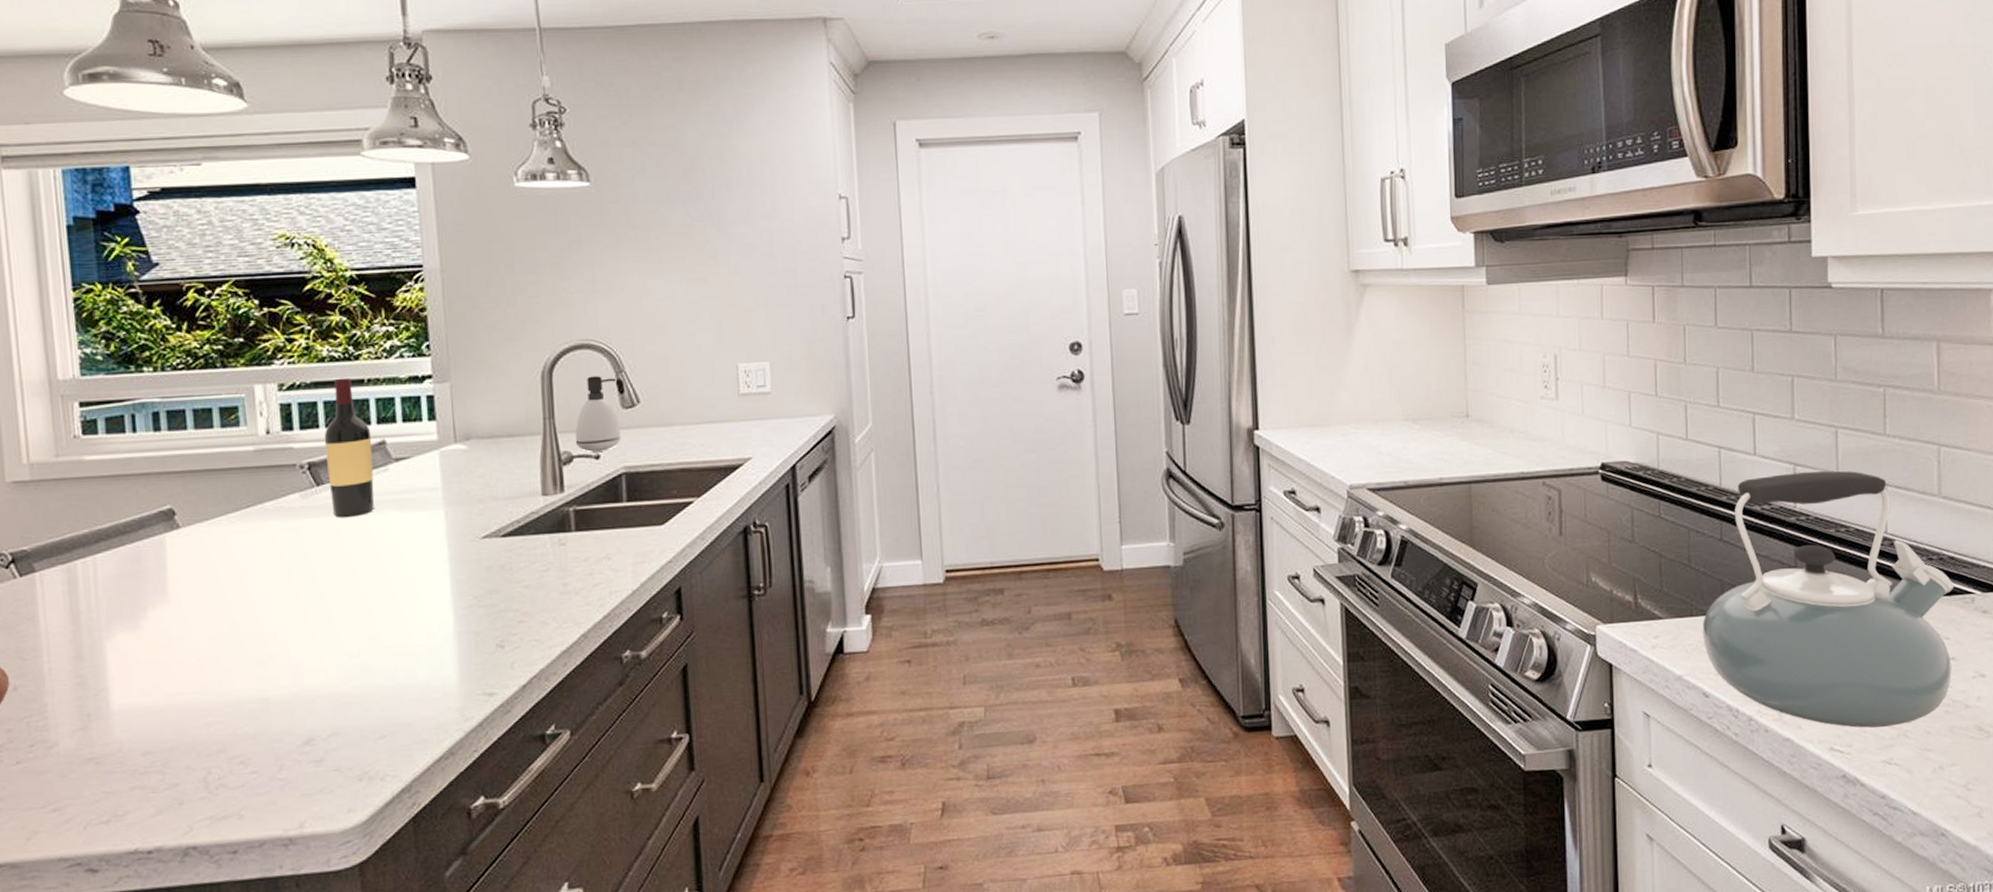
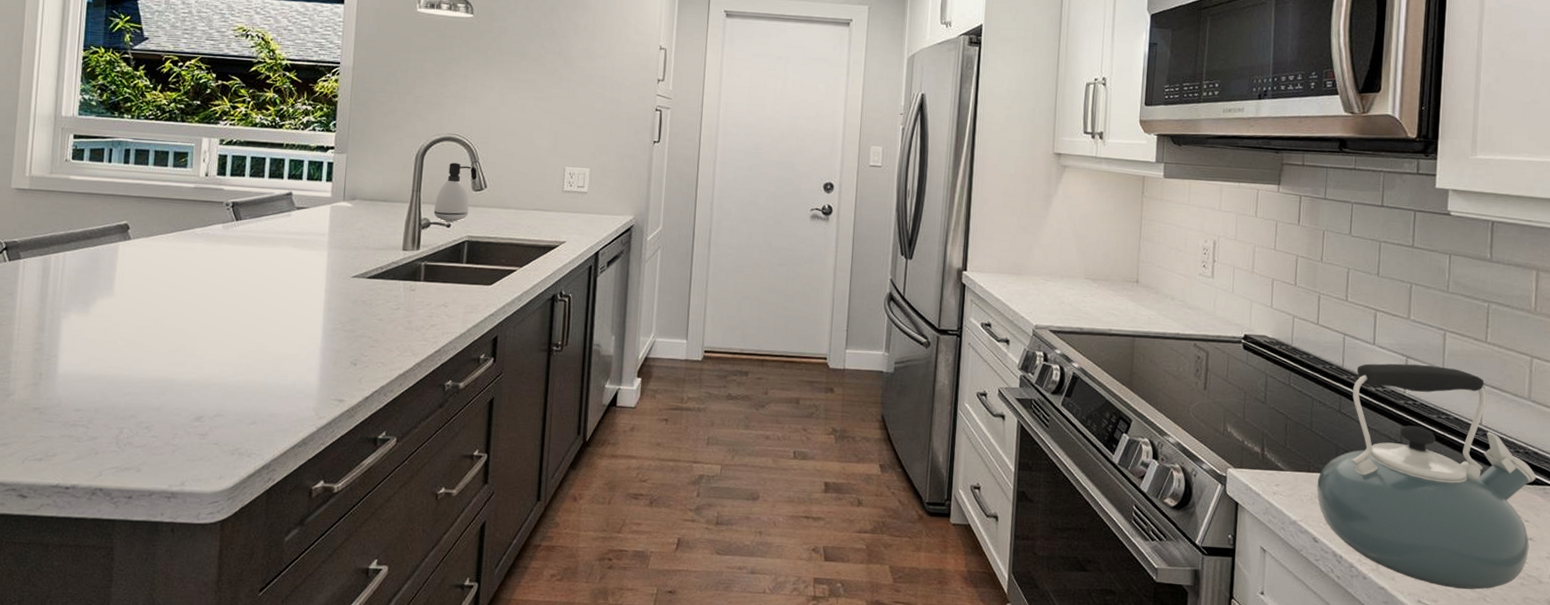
wine bottle: present [324,378,375,518] -> none [244,140,283,249]

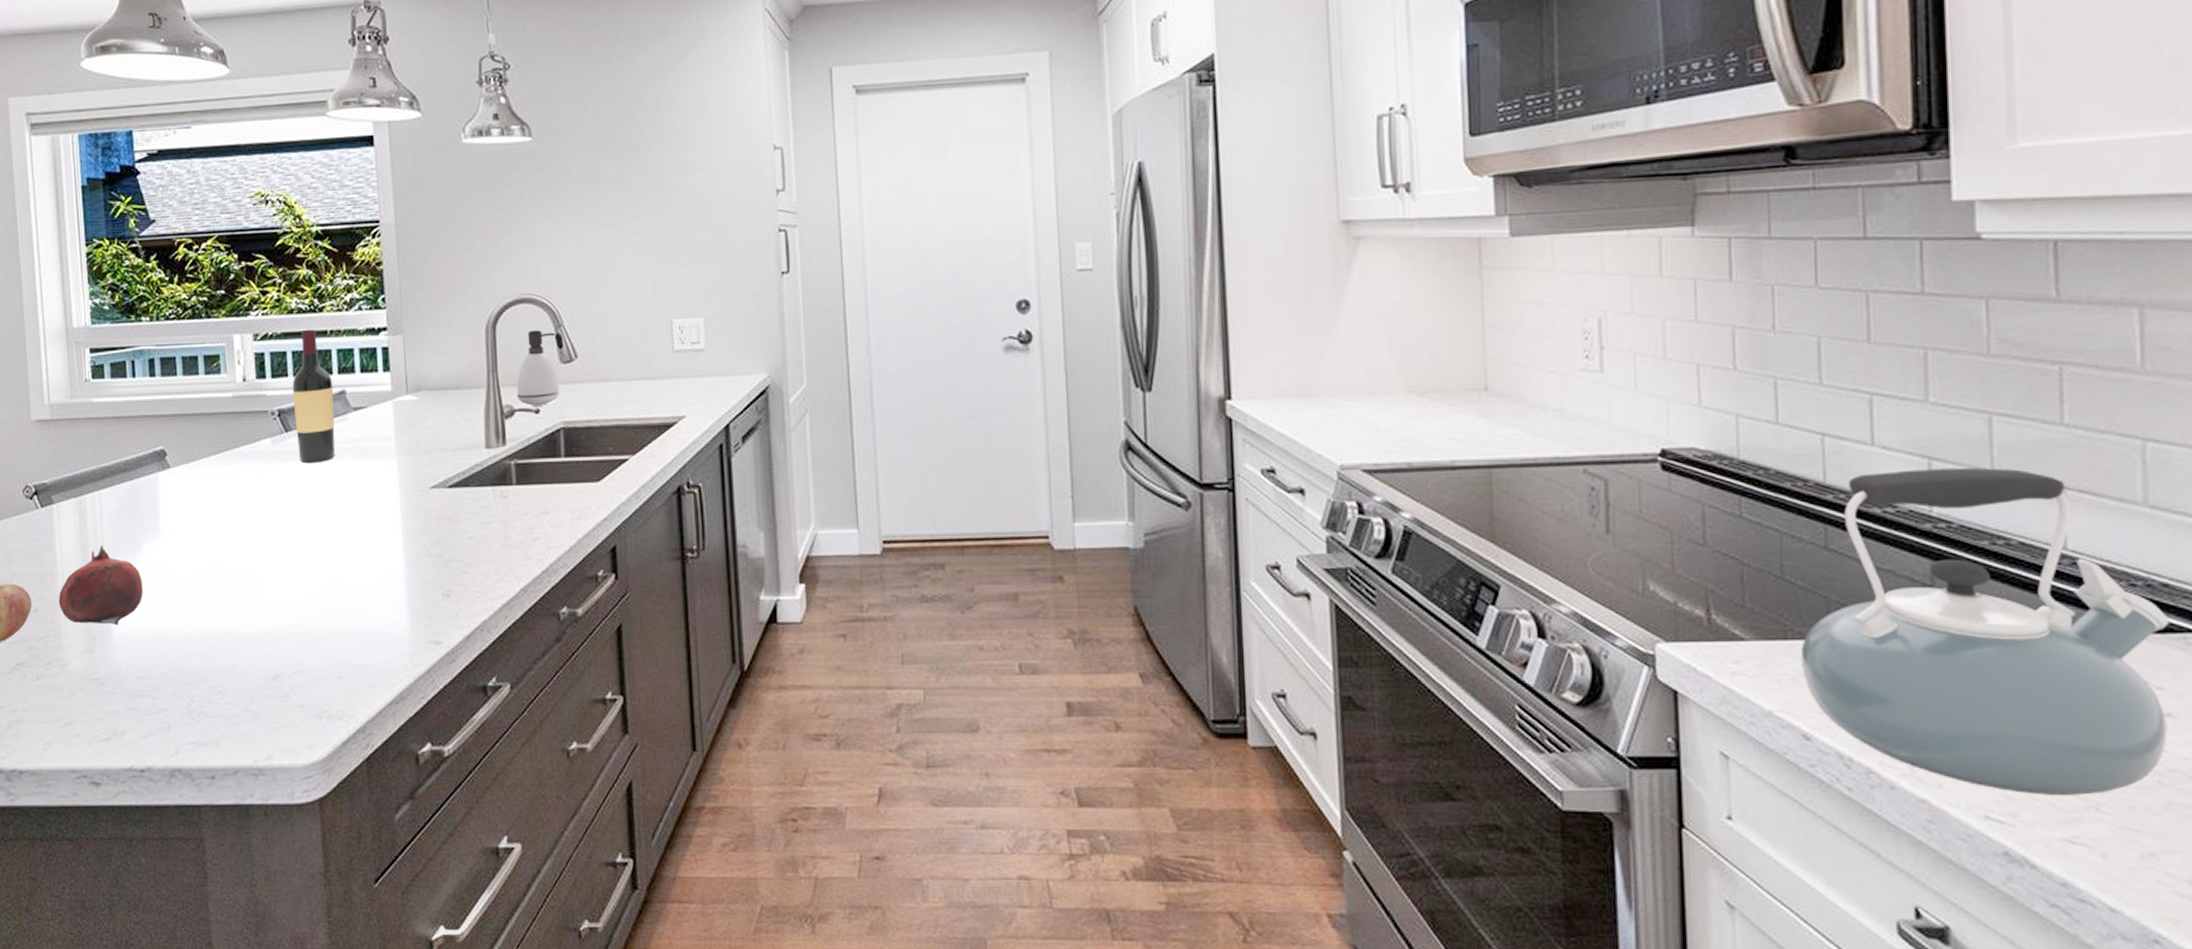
fruit: none [12,298,92,364] -> present [58,546,143,624]
wine bottle: none [244,140,283,249] -> present [292,329,335,464]

